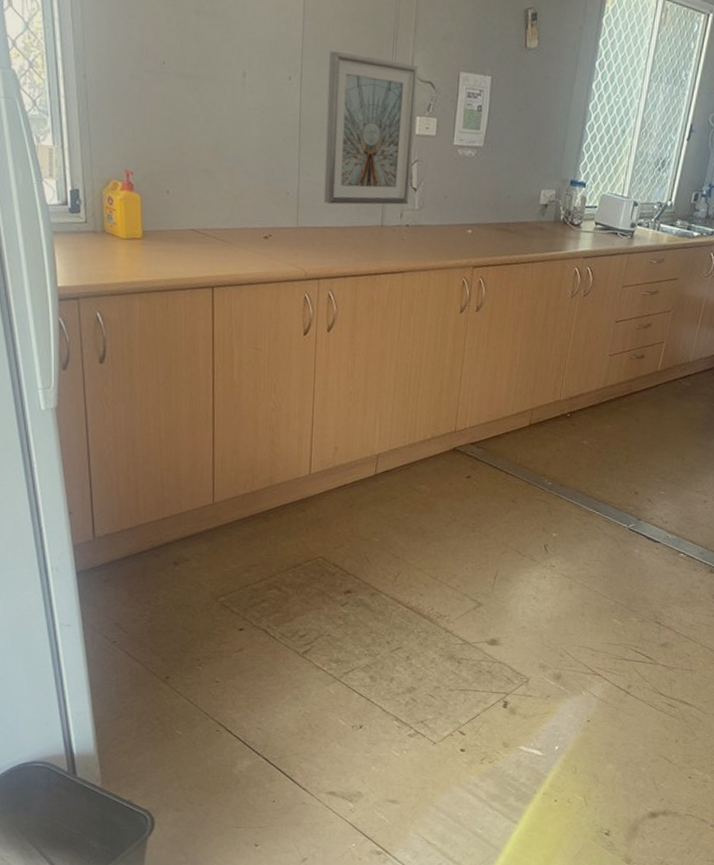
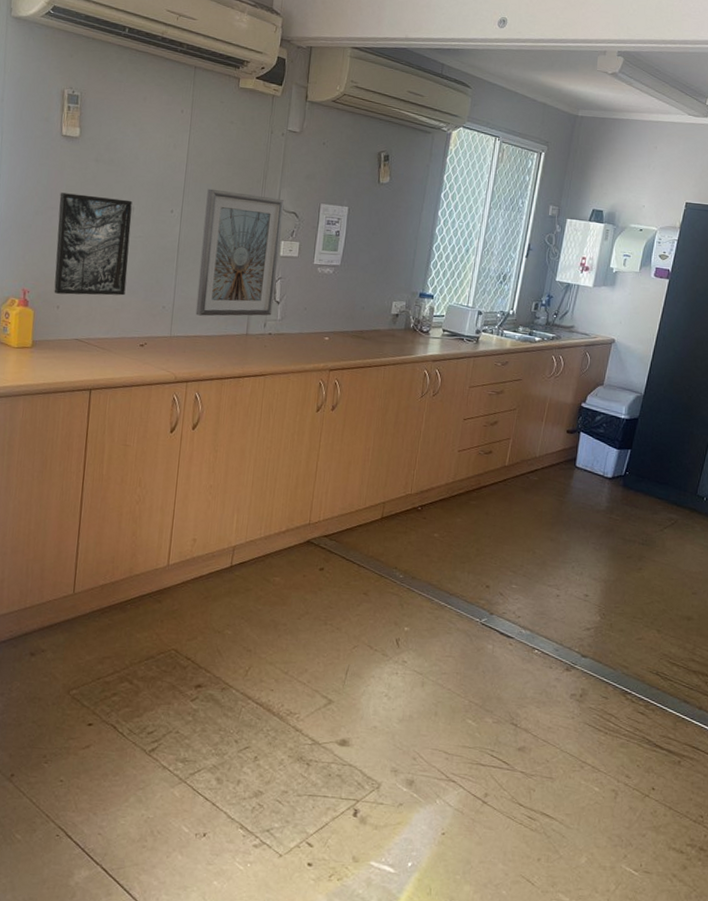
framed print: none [157,52,244,179] -> present [54,192,132,296]

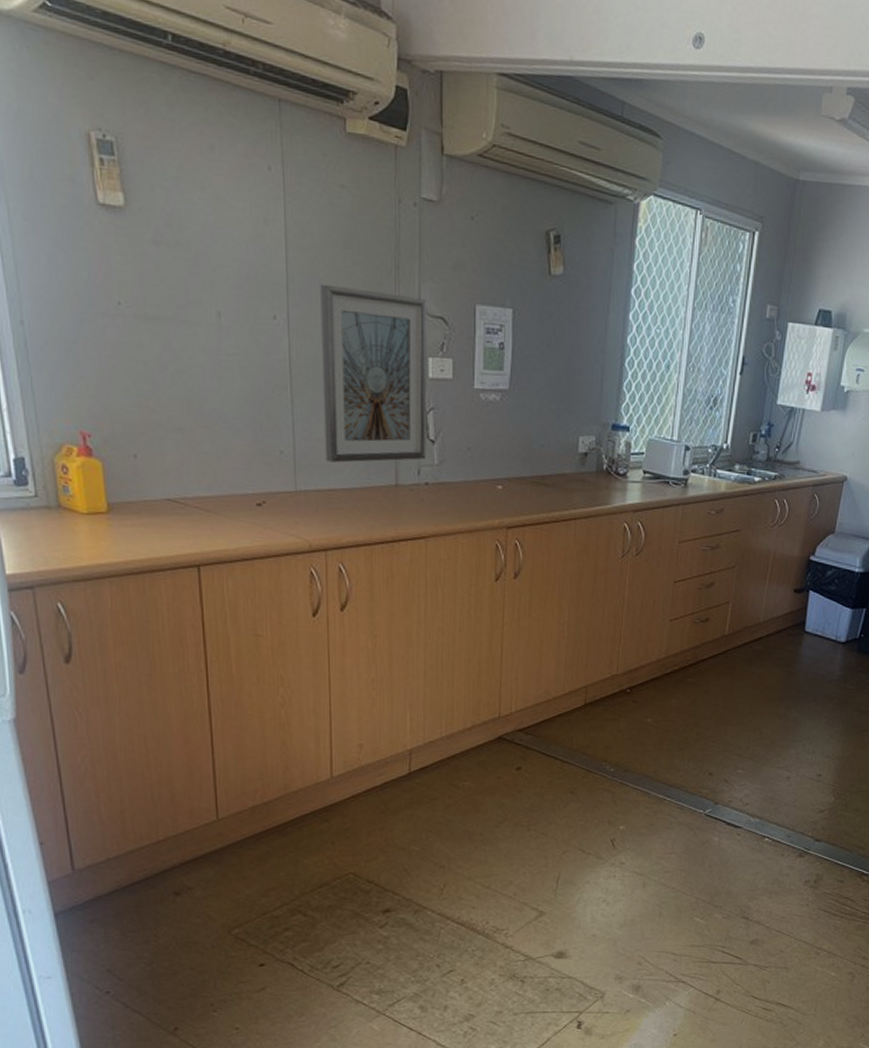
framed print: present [54,192,132,296] -> none [110,291,226,439]

